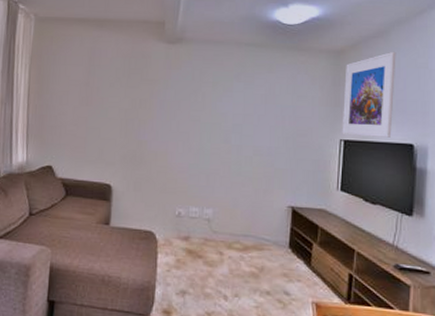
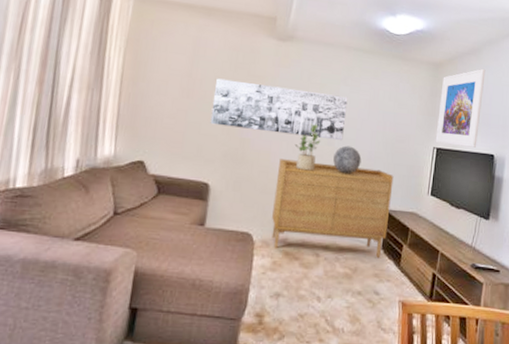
wall art: none [108,85,242,138] -> present [210,78,348,141]
sideboard: none [173,159,297,258] -> present [271,159,394,259]
potted plant: none [191,122,217,170] -> present [294,123,321,171]
decorative globe: none [231,142,261,172] -> present [333,145,362,175]

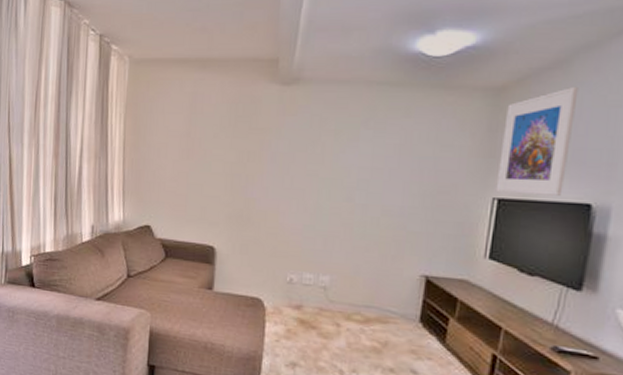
wall art: present [210,78,348,141] -> none [212,135,371,196]
sideboard: present [271,159,394,259] -> none [284,219,435,333]
potted plant: present [294,123,321,171] -> none [306,177,338,232]
decorative globe: present [333,145,362,175] -> none [354,201,391,235]

